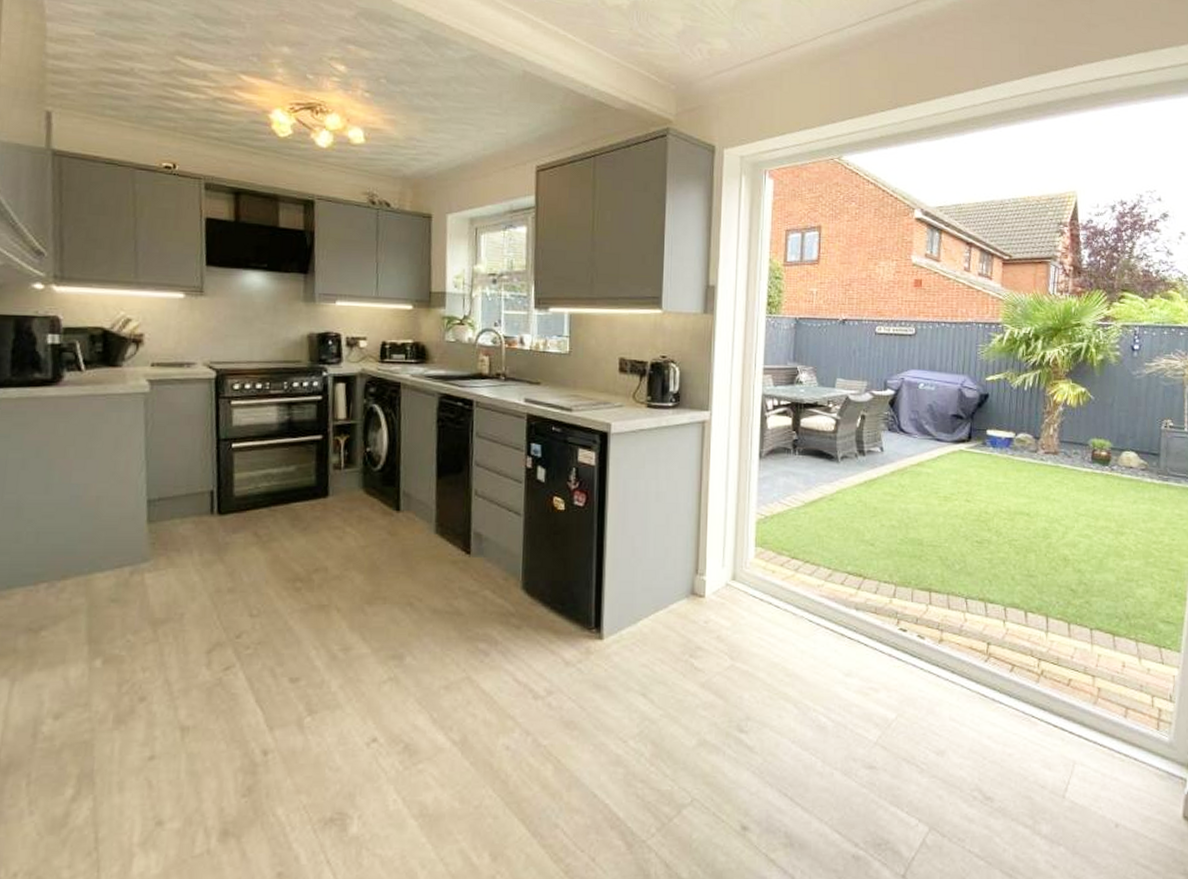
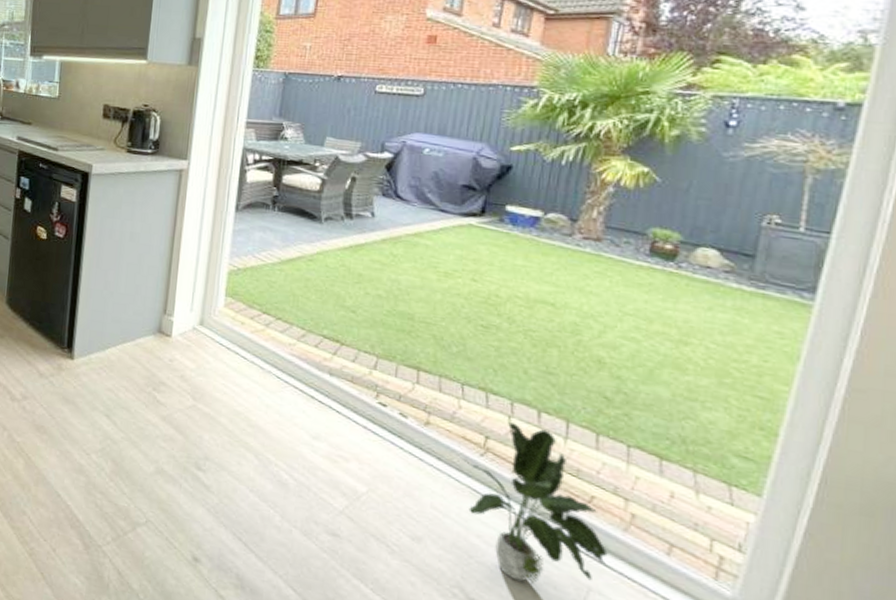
potted plant: none [971,626,1085,771] -> present [463,422,608,585]

